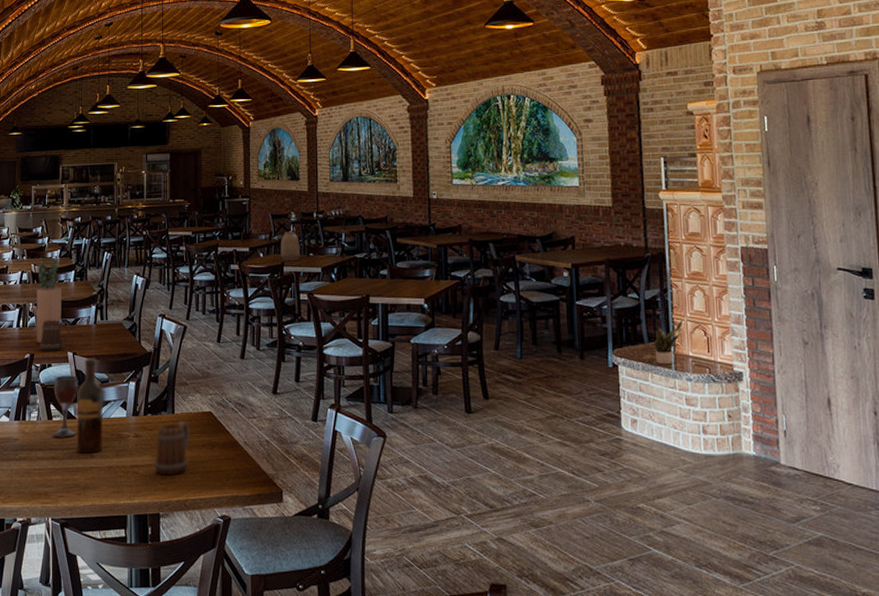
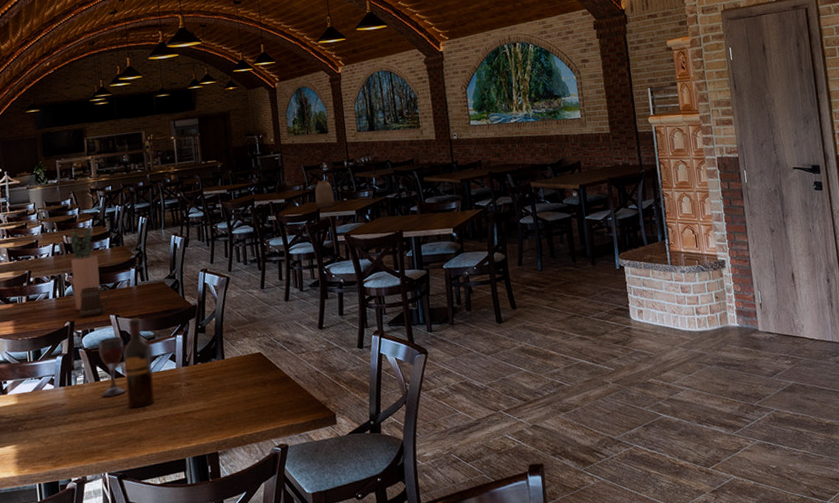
beer mug: present [155,421,191,476] -> none [208,364,243,417]
potted plant: present [654,320,683,365] -> none [652,223,675,262]

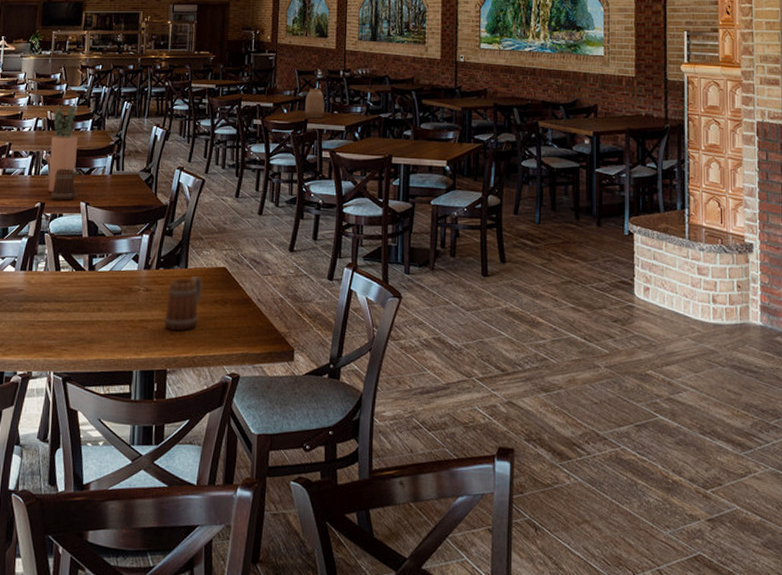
cup: present [98,336,126,397] -> none [60,226,90,290]
wine bottle: present [123,317,155,409] -> none [83,209,115,307]
beer mug: none [208,364,243,417] -> present [164,276,204,331]

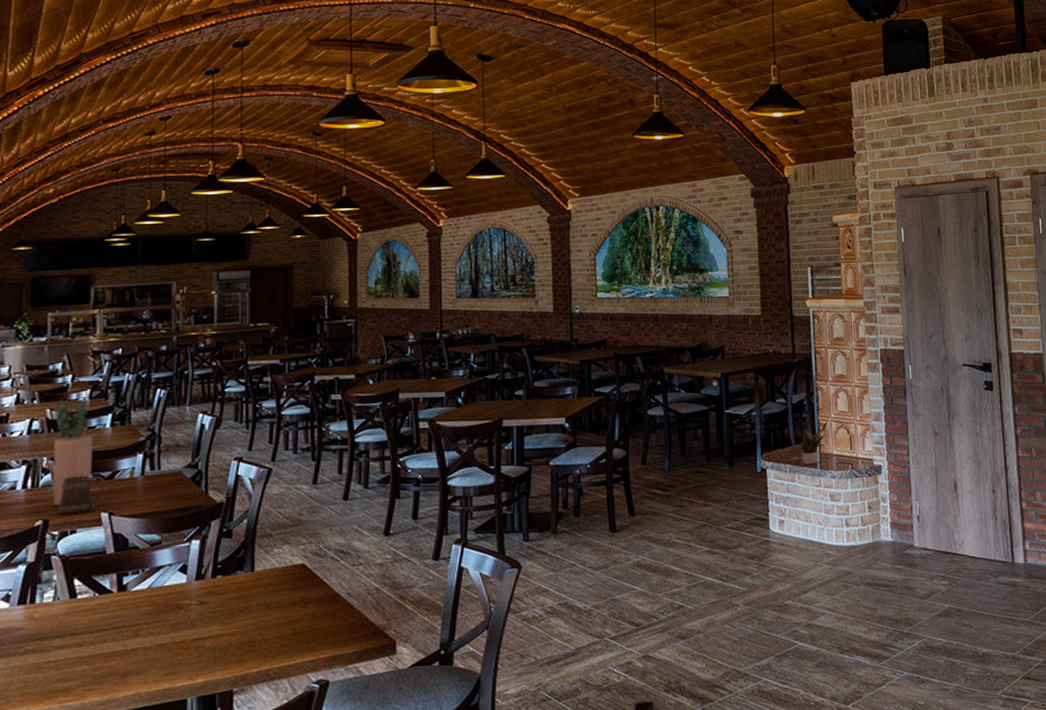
beer mug: present [164,276,204,331] -> none [227,578,277,645]
vase: present [305,88,325,119] -> none [396,353,419,388]
potted plant: none [670,191,699,234] -> present [801,421,828,465]

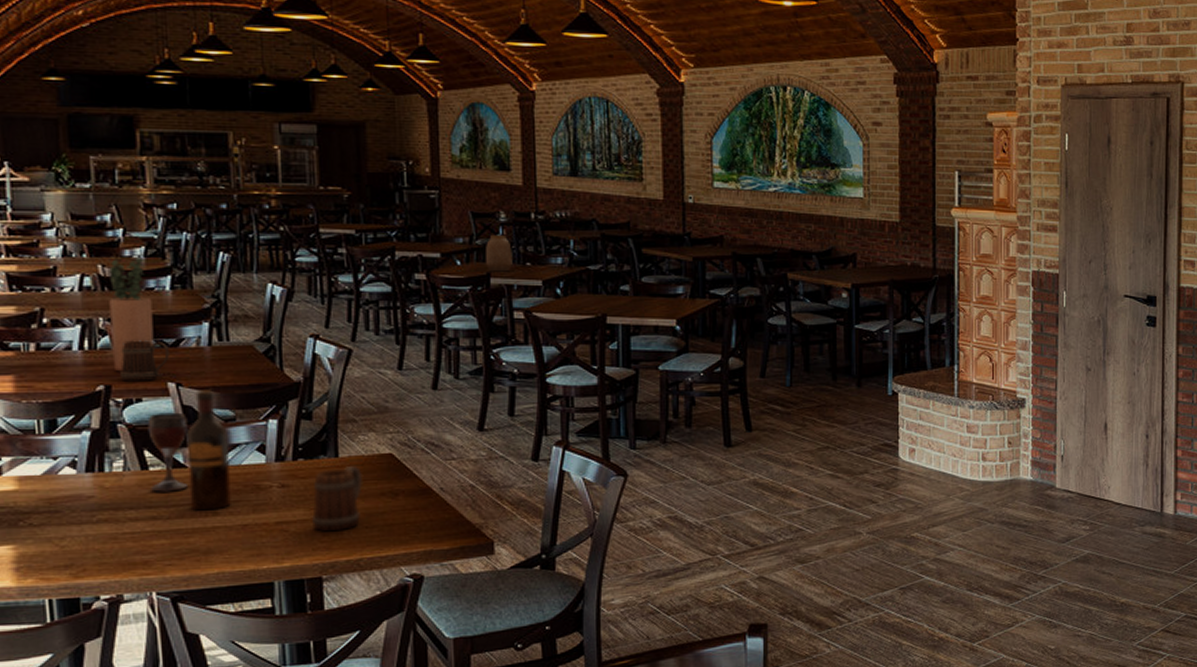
cup: none [77,540,117,619] -> present [147,412,189,492]
wine bottle: none [113,517,153,634] -> present [186,390,231,511]
beer mug: none [227,578,277,645] -> present [312,466,364,532]
vase: none [396,353,419,388] -> present [486,234,513,272]
potted plant: present [801,421,828,465] -> none [937,346,969,392]

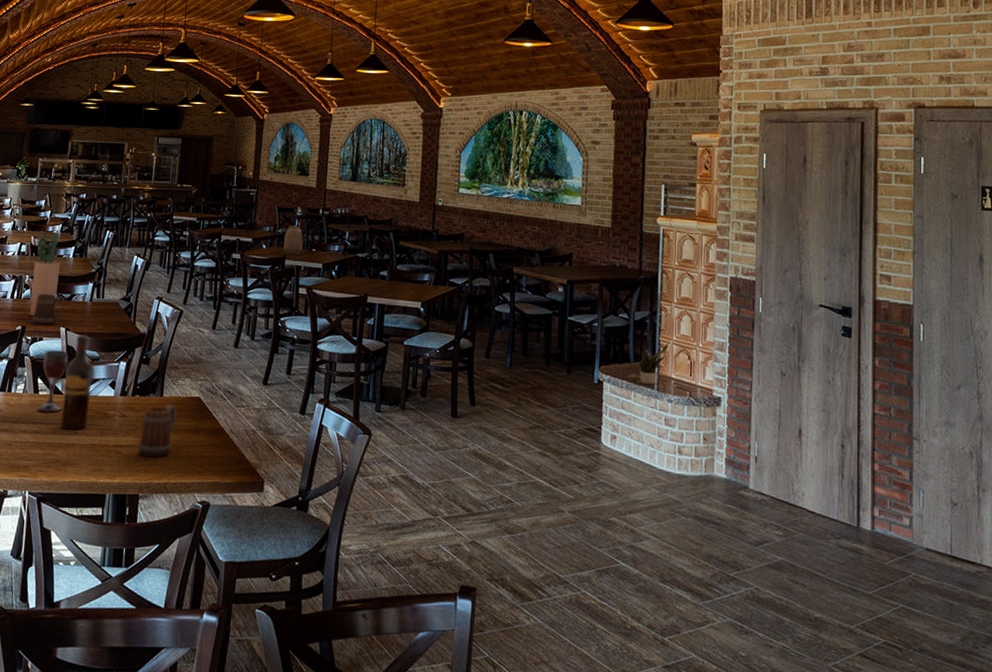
potted plant: none [937,346,969,392] -> present [639,343,669,385]

